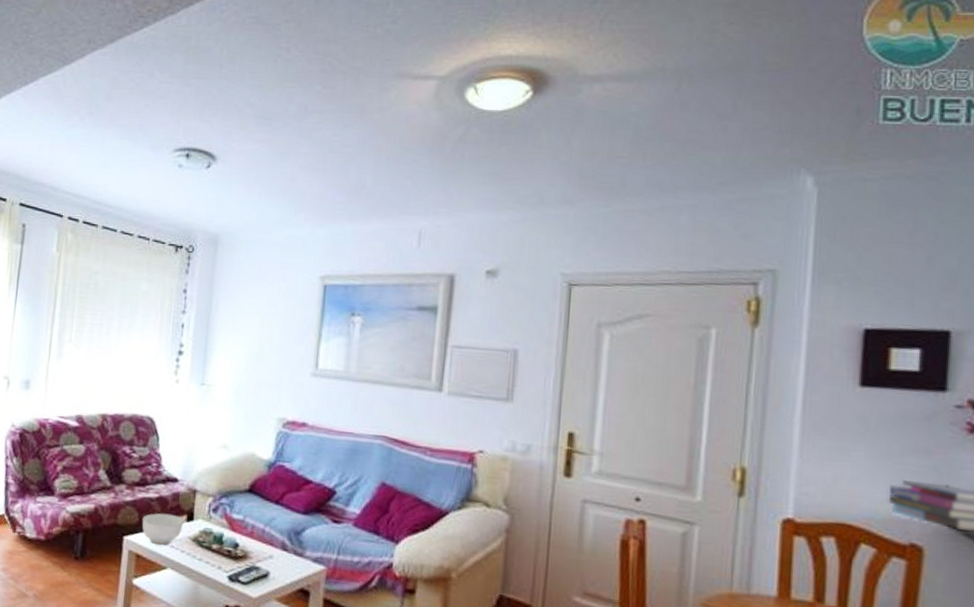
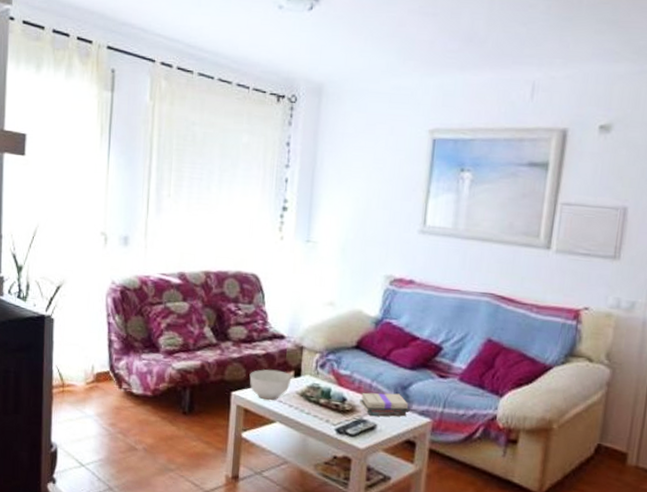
books: none [251,537,303,564] -> present [358,392,410,417]

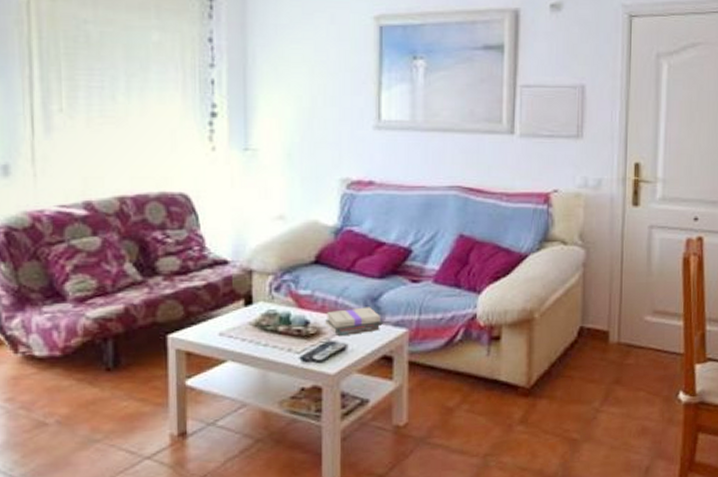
bowl: present [249,369,292,400] -> none [188,301,242,337]

